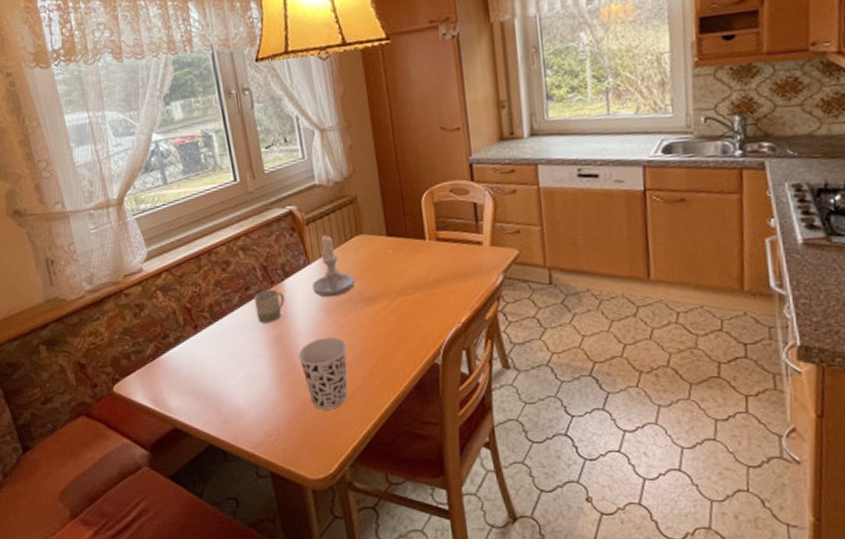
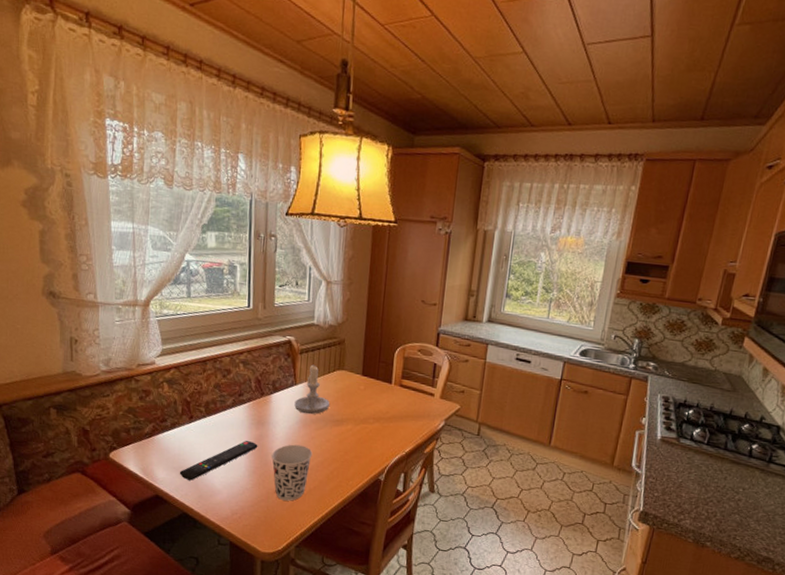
remote control: none [195,343,280,404] -> present [179,441,258,481]
cup: present [254,289,285,323] -> none [244,398,270,425]

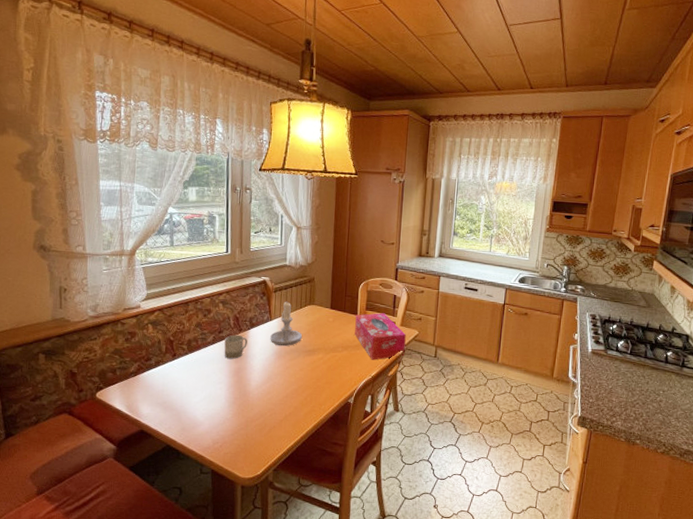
remote control: present [179,441,258,481] -> none [163,374,237,414]
cup: none [244,398,270,425] -> present [224,334,247,359]
cup: present [272,444,313,501] -> none [250,375,288,428]
tissue box: none [388,382,446,435] -> present [355,313,406,360]

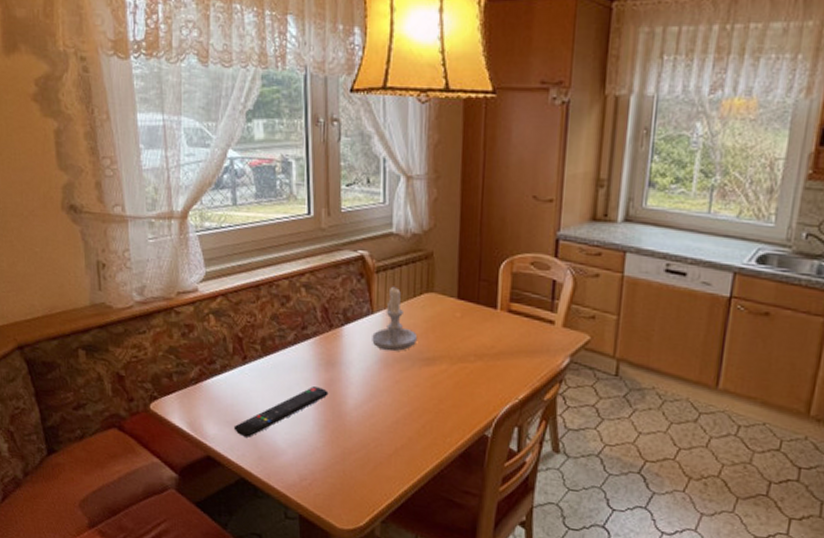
remote control: none [163,374,237,414] -> present [233,386,329,438]
cup: present [224,334,247,359] -> none [310,332,341,366]
tissue box: present [355,313,406,360] -> none [493,306,571,377]

